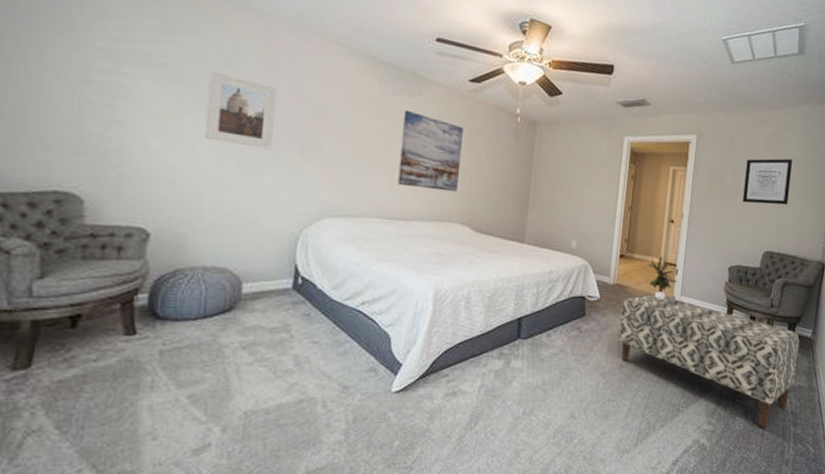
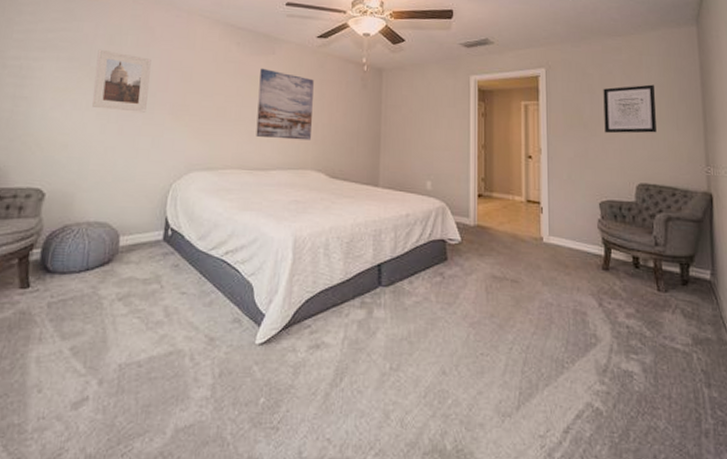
bench: present [618,293,800,428] -> none [485,234,700,389]
potted plant: present [649,256,677,301] -> none [510,194,543,242]

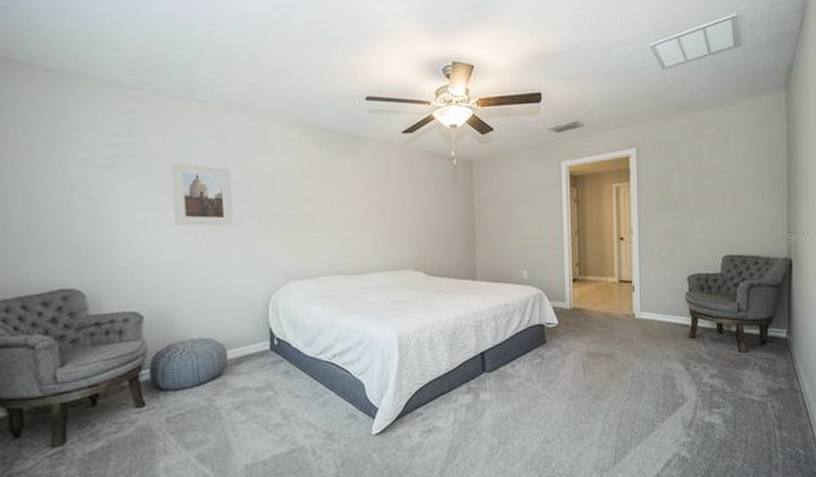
wall art: present [256,68,314,141] -> none [347,169,406,242]
wall art: present [603,84,657,134] -> none [692,157,743,209]

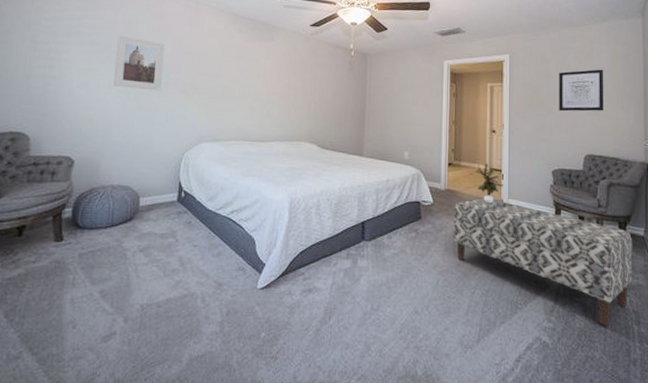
bench: none [581,313,775,434] -> present [453,197,633,326]
potted plant: none [603,275,635,319] -> present [476,163,503,204]
wall art: none [692,157,743,209] -> present [559,69,603,112]

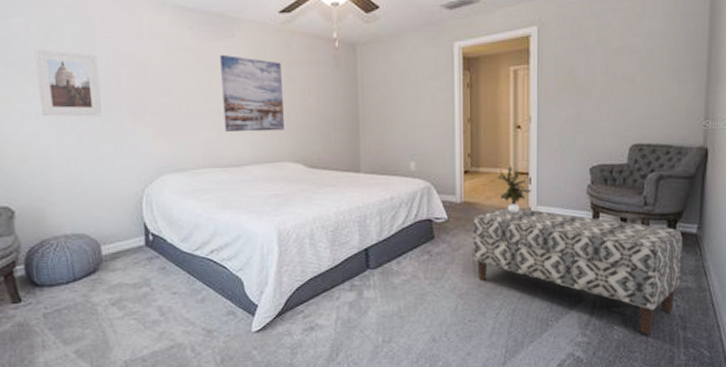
wall art: none [257,52,307,116] -> present [220,54,284,132]
wall art: present [559,69,603,112] -> none [599,34,657,94]

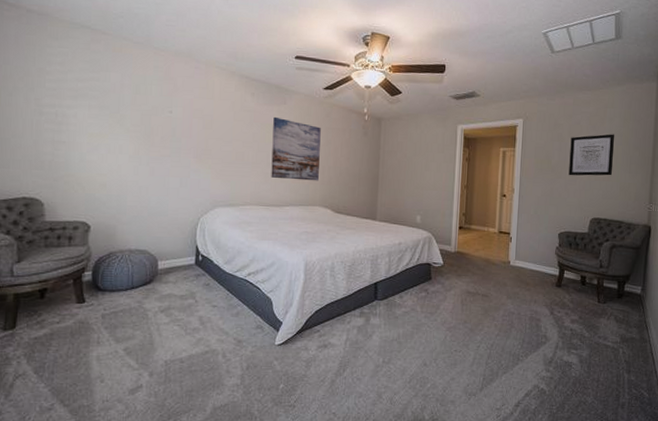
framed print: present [34,49,102,117] -> none [124,98,175,156]
bench: present [472,207,683,335] -> none [461,259,629,375]
potted plant: present [497,166,531,214] -> none [485,226,511,265]
wall art: none [599,34,657,94] -> present [568,134,614,176]

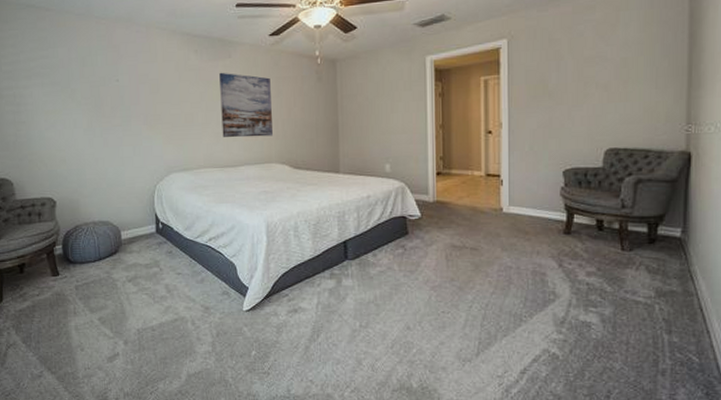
wall art: present [568,134,614,176] -> none [572,42,632,101]

